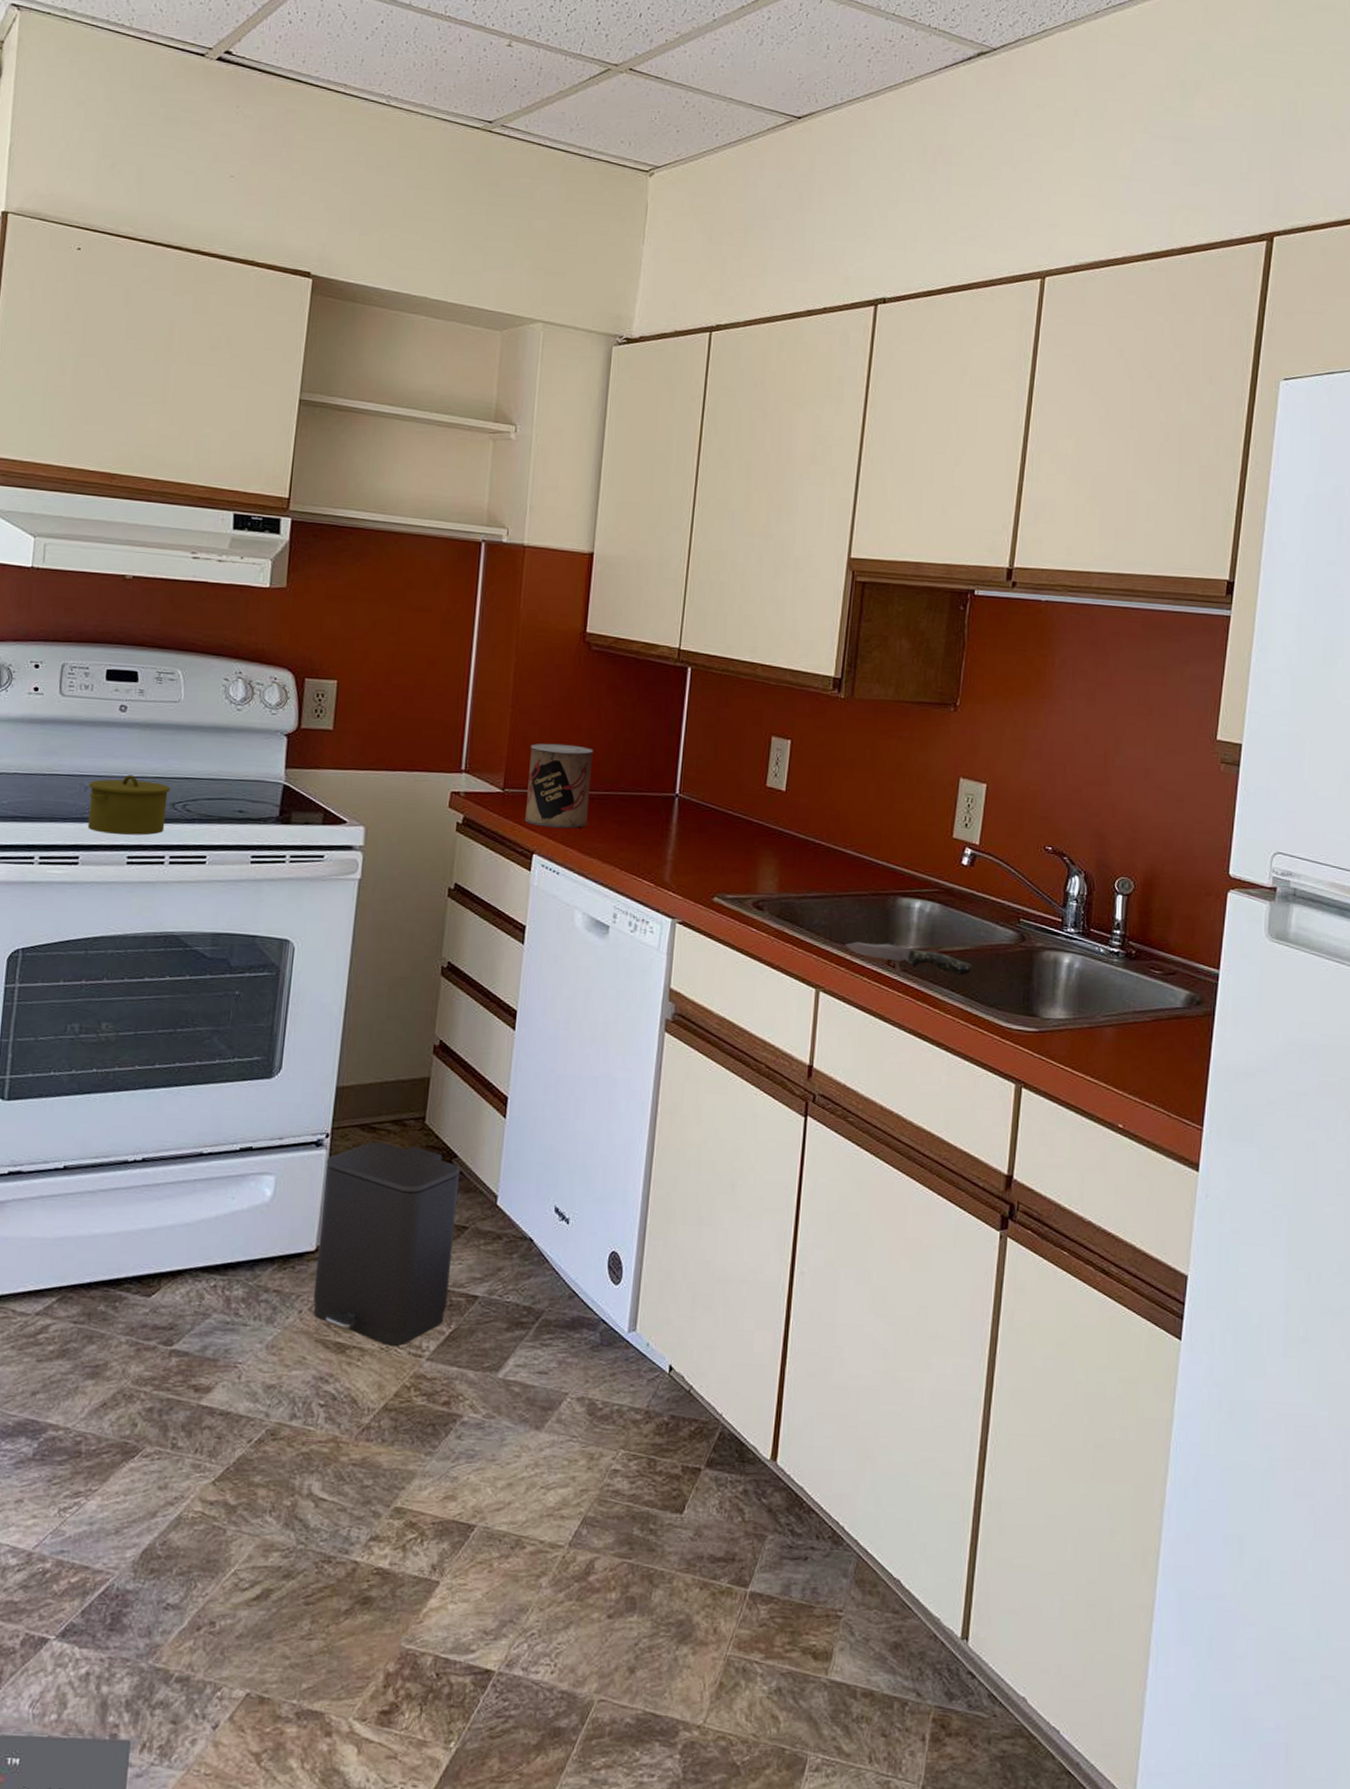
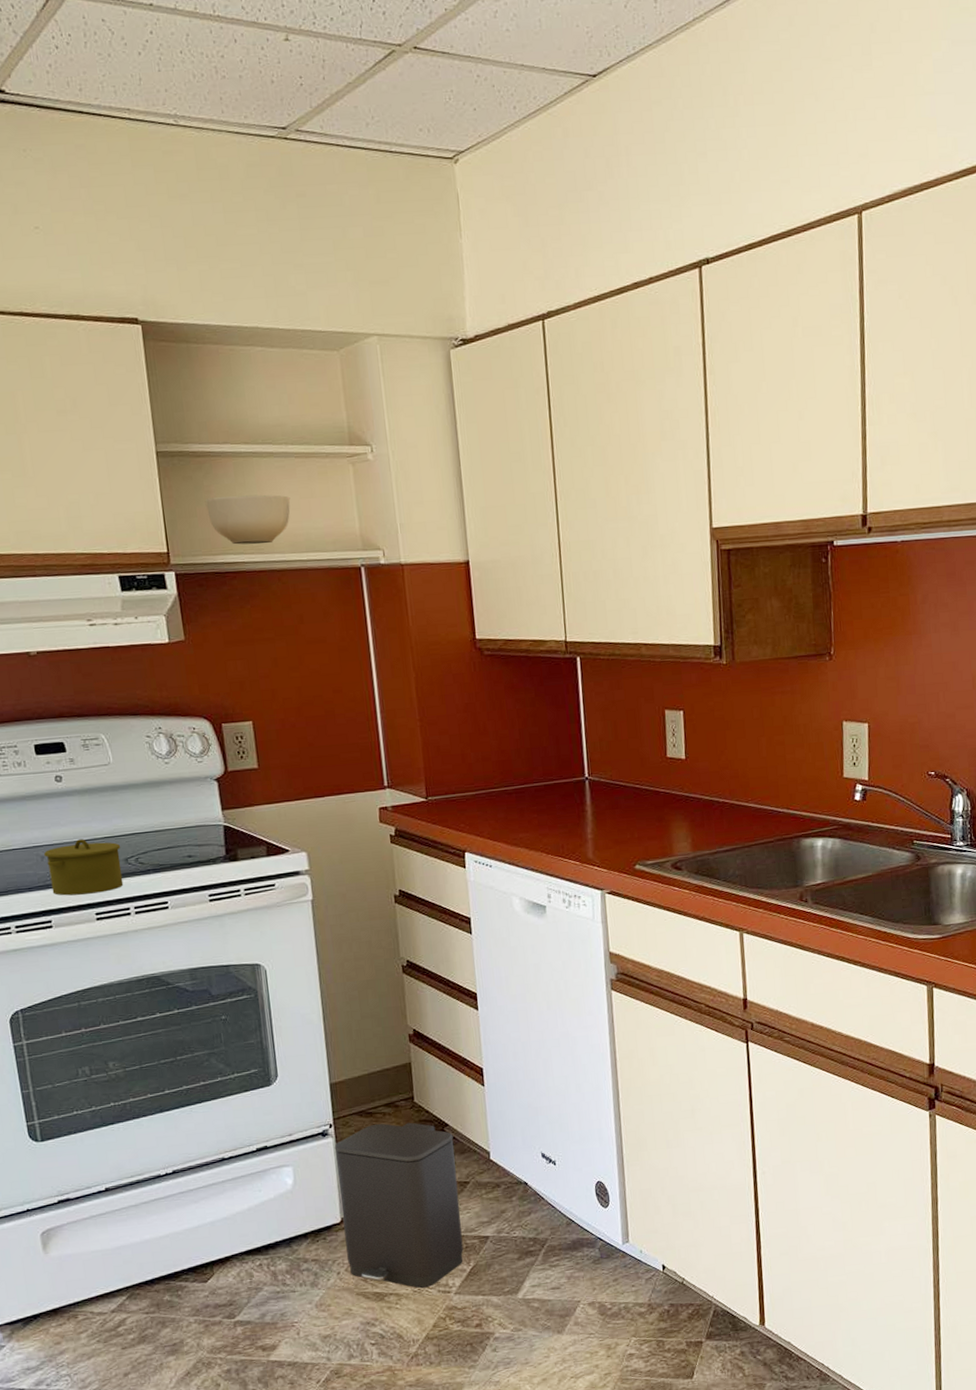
bowl: none [337,452,424,505] -> present [204,494,291,545]
tin can: present [524,743,594,829] -> none [443,747,510,827]
knife: present [845,941,973,975] -> none [759,881,877,899]

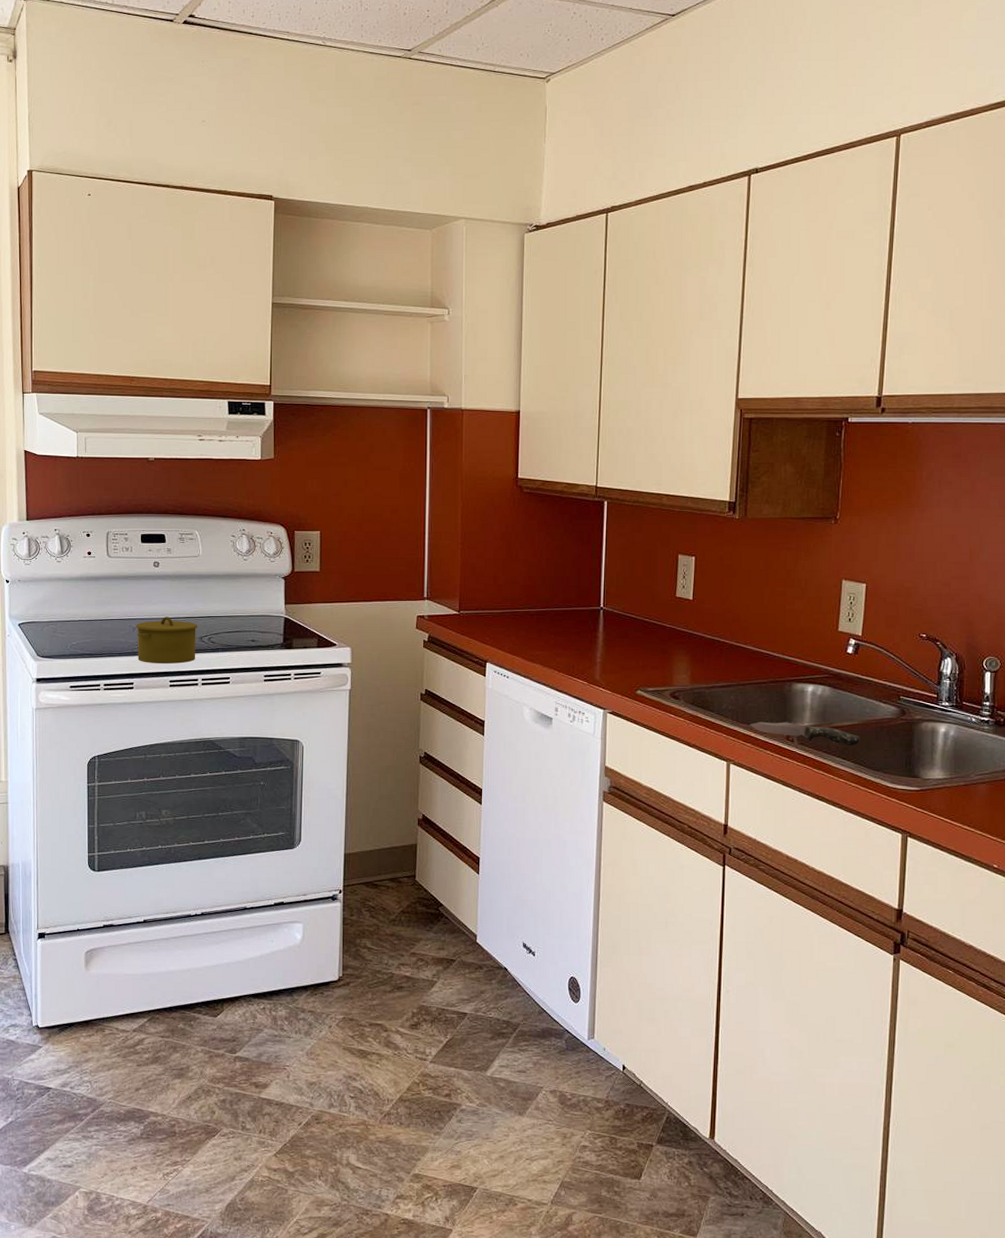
bowl: present [204,494,291,545] -> none [306,343,376,384]
pedal bin: present [334,1122,464,1288] -> none [340,895,446,1052]
knife: none [759,881,877,899] -> present [749,721,860,745]

